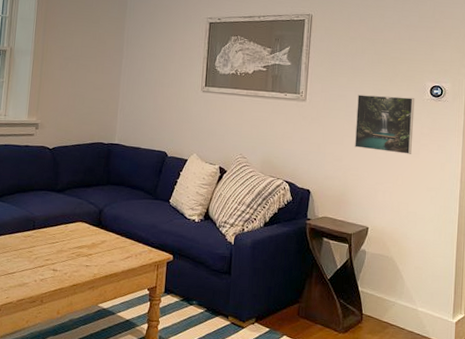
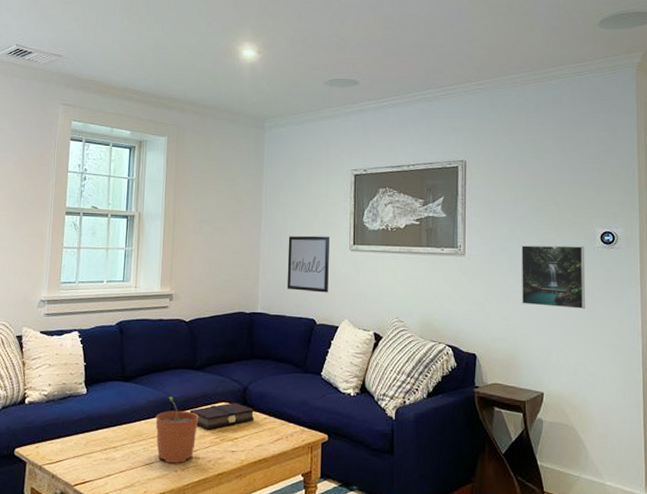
plant pot: none [18,214,58,274] -> present [155,396,199,463]
book: none [50,223,109,246] -> present [190,403,255,430]
wall art: none [142,76,184,129] -> present [286,235,330,293]

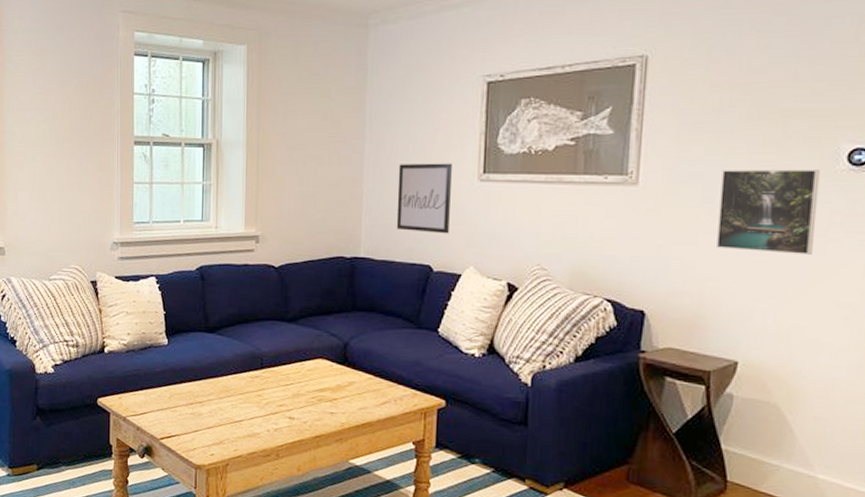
plant pot: present [155,396,199,463] -> none [244,350,293,423]
book: present [190,403,255,430] -> none [282,359,357,388]

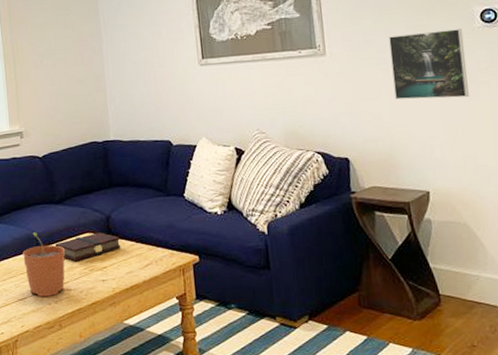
plant pot: none [244,350,293,423] -> present [23,232,66,297]
book: none [282,359,357,388] -> present [56,232,121,261]
wall art: present [396,163,452,234] -> none [132,53,181,114]

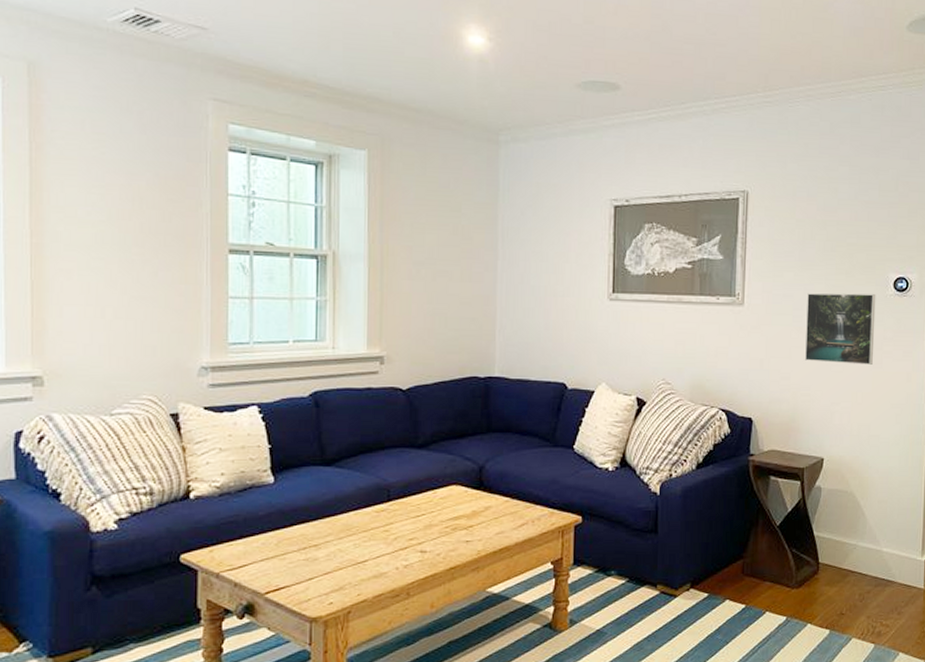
plant pot: present [23,232,66,297] -> none [368,481,424,559]
book: present [56,232,121,261] -> none [412,485,494,518]

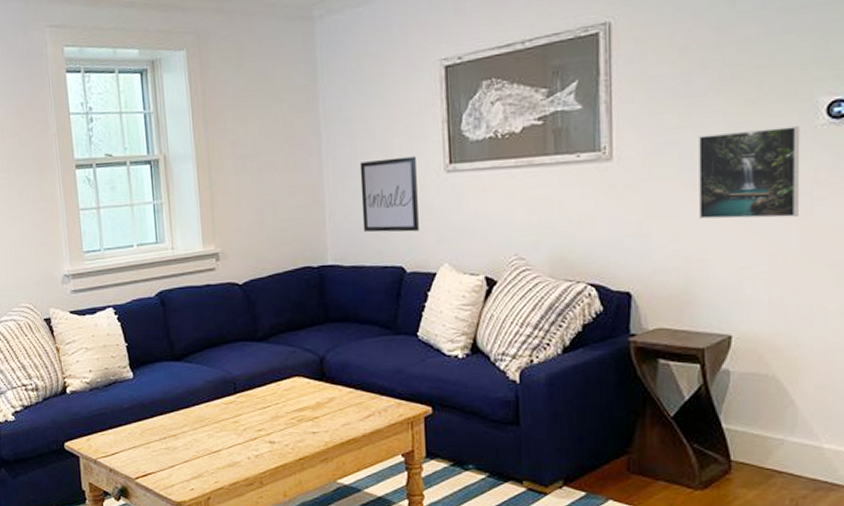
wall art: none [530,281,583,352] -> present [359,156,419,233]

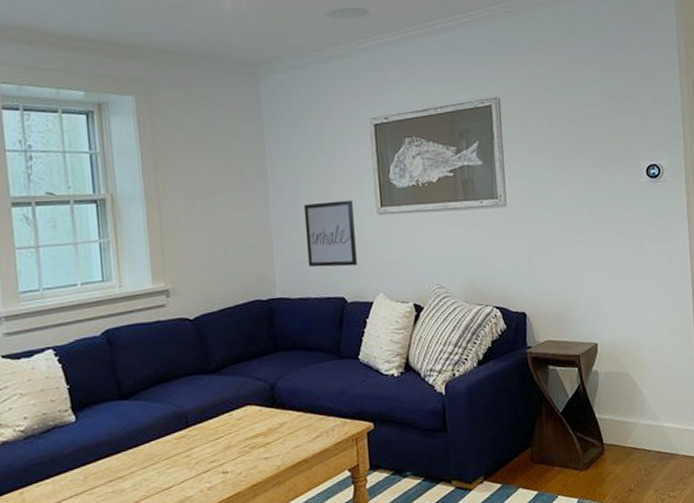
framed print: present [698,126,800,219] -> none [566,183,634,253]

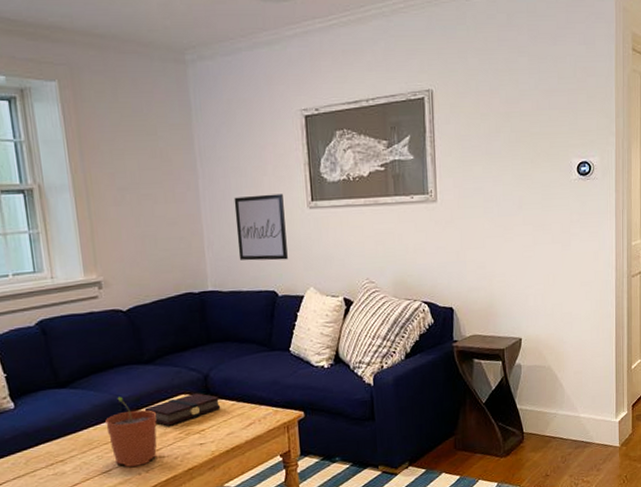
plant pot: none [168,408,221,484] -> present [105,397,157,467]
book: none [209,404,288,439] -> present [145,393,221,426]

